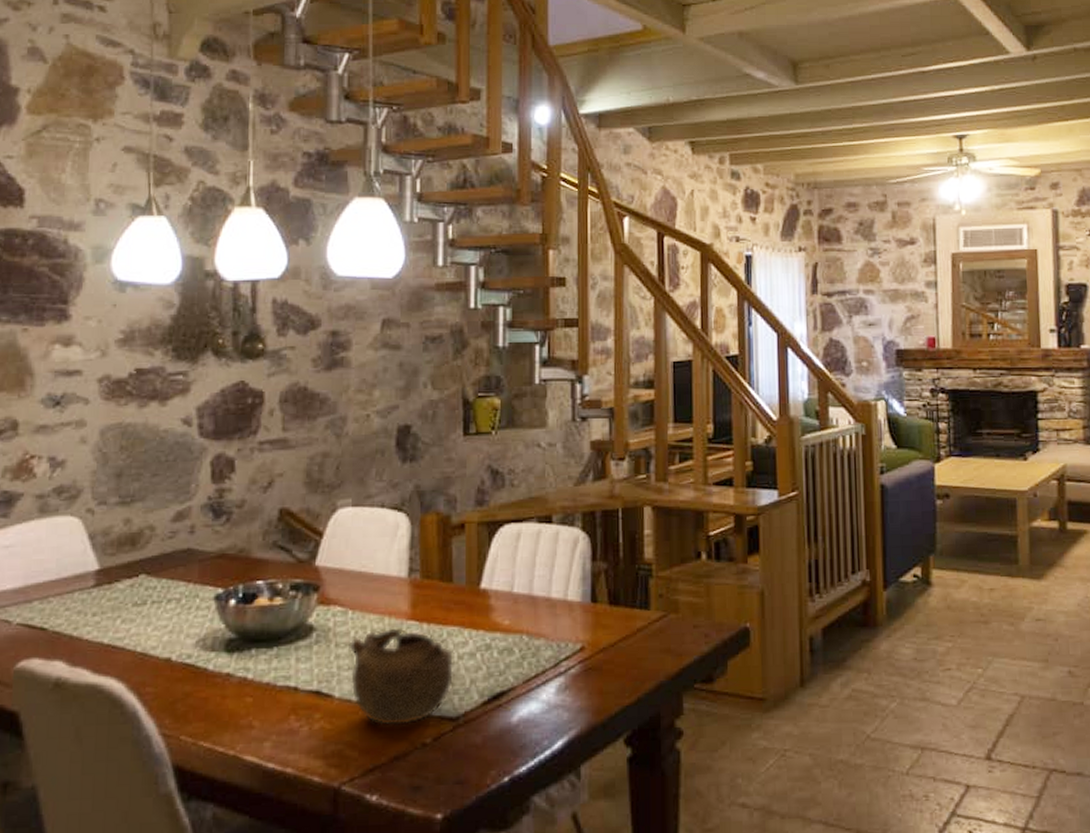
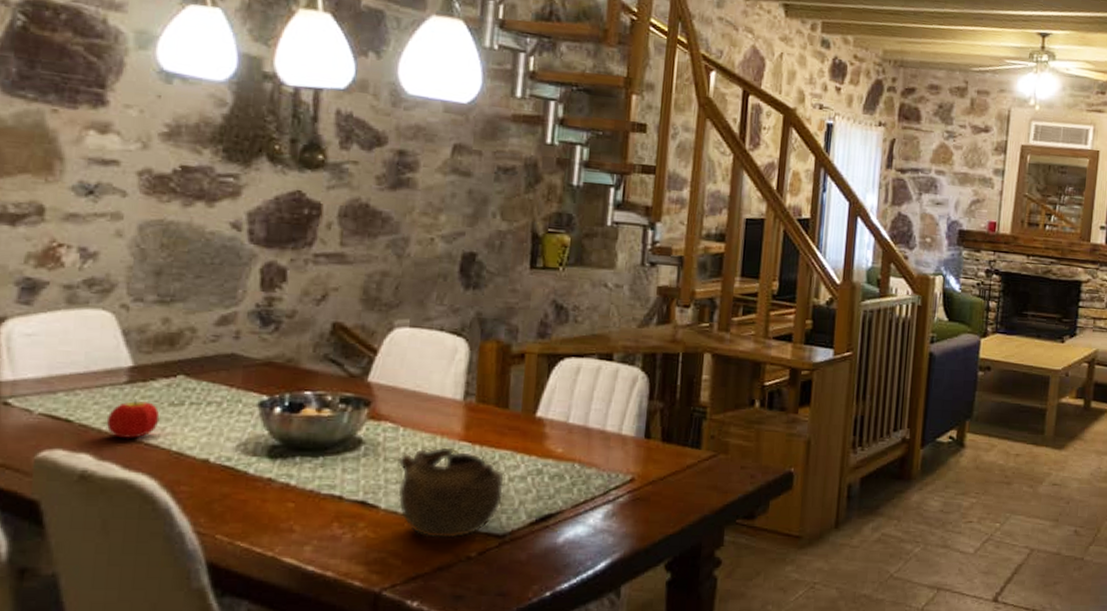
fruit: none [76,601,125,642] -> present [106,398,160,438]

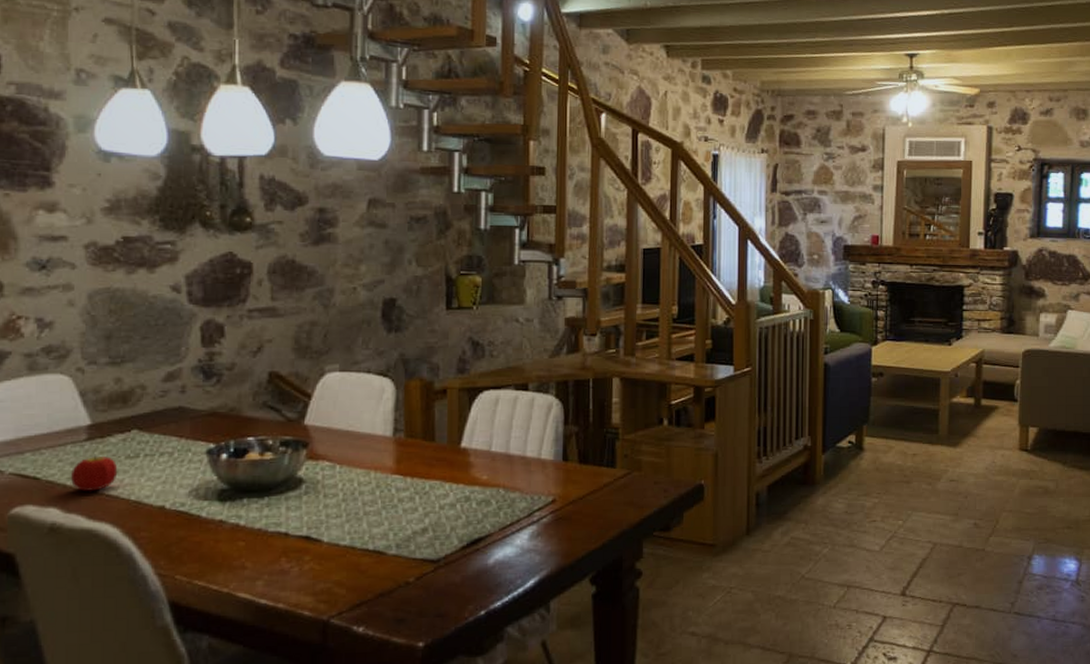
teapot: present [397,447,505,540] -> none [336,481,436,568]

